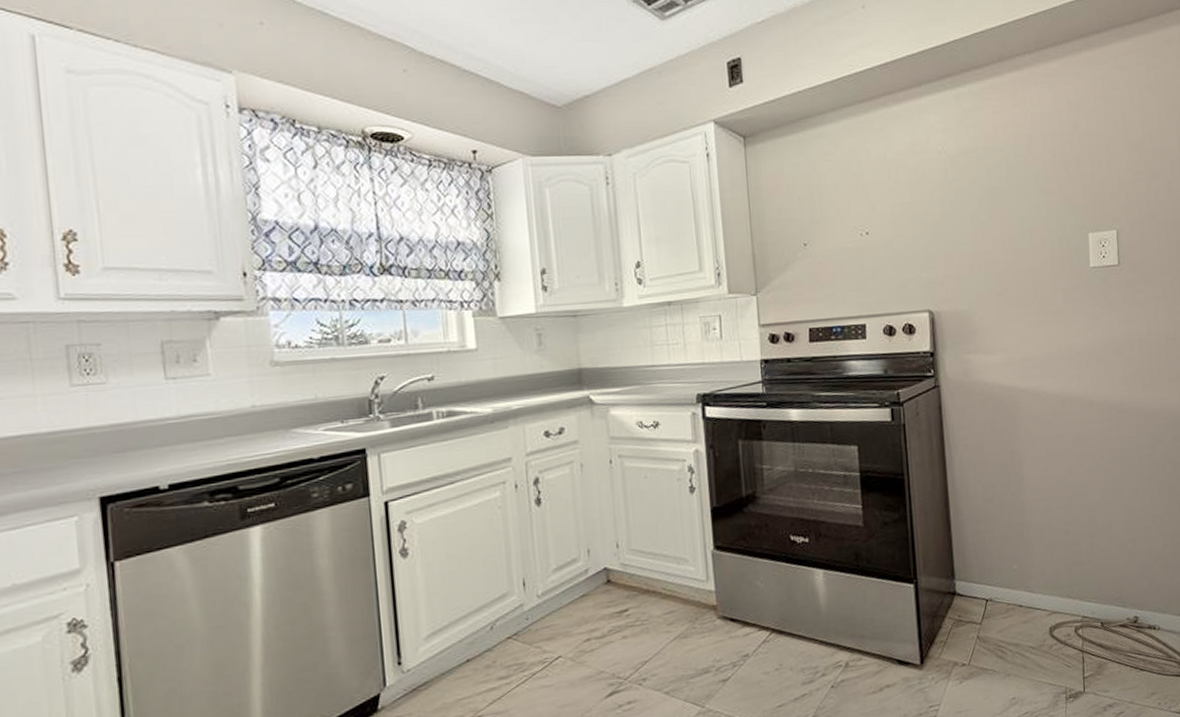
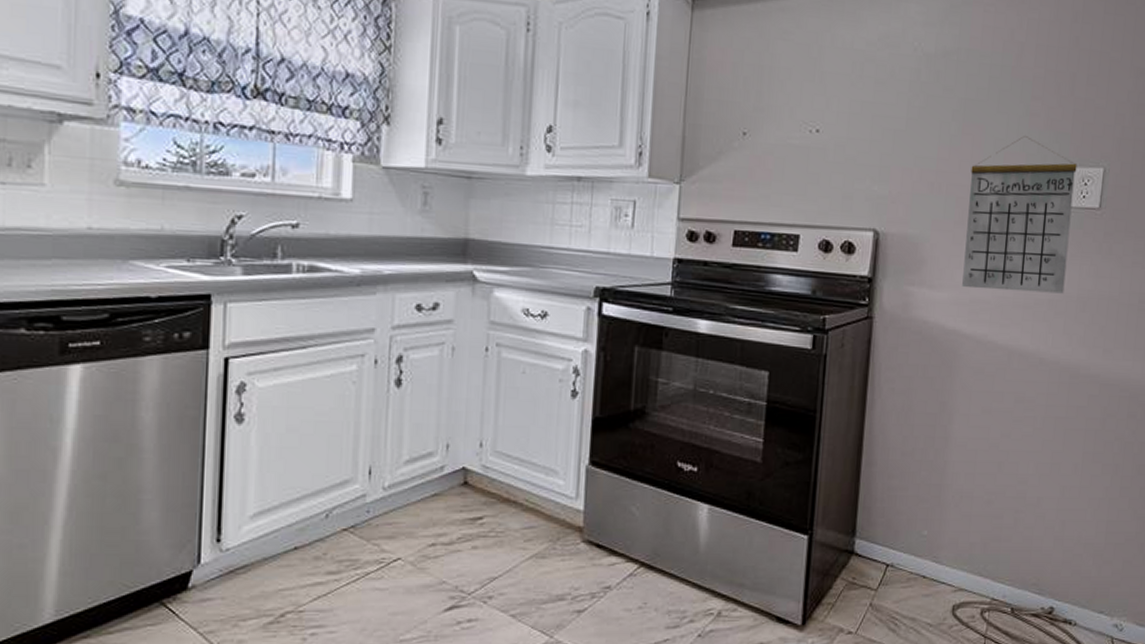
calendar: none [1003,212,1100,349] -> present [962,136,1077,294]

